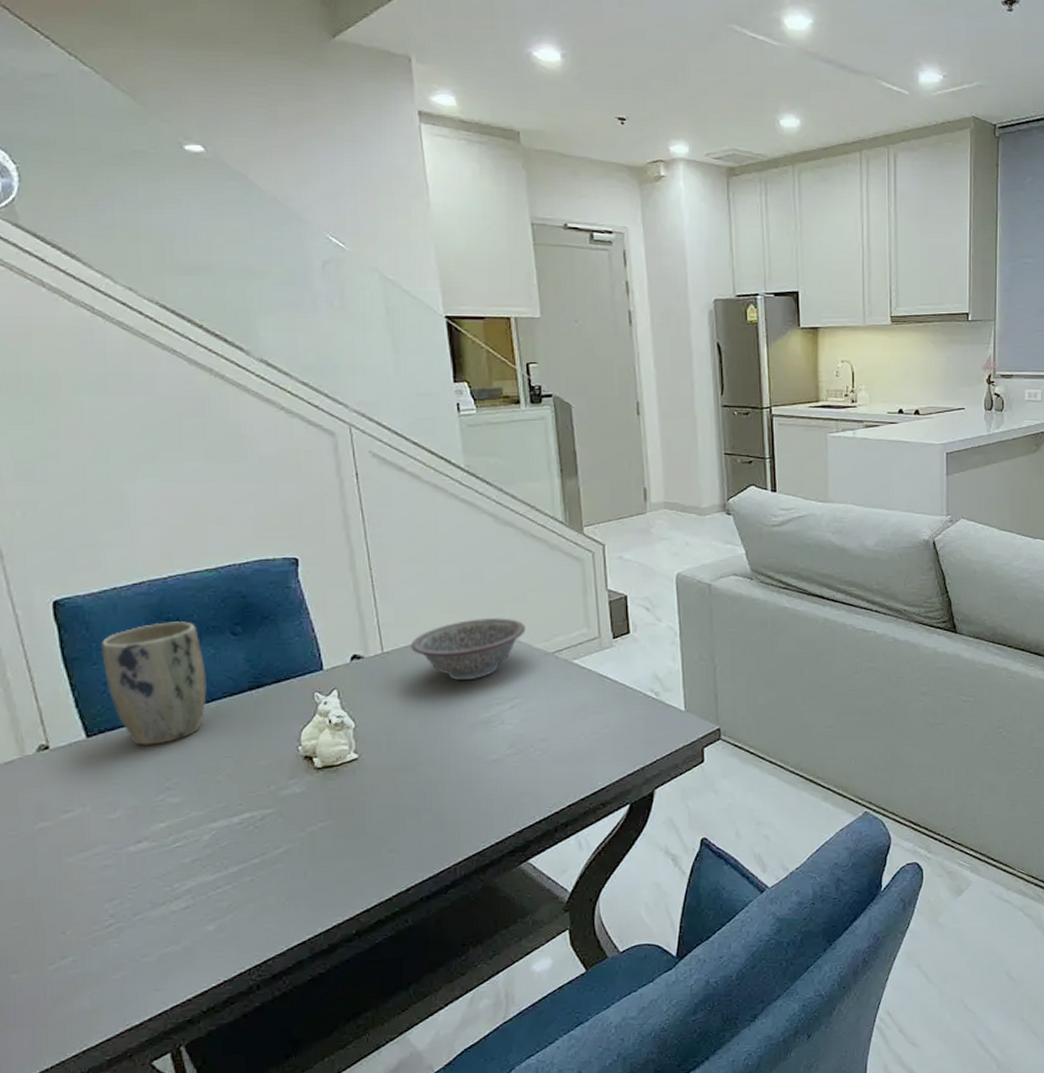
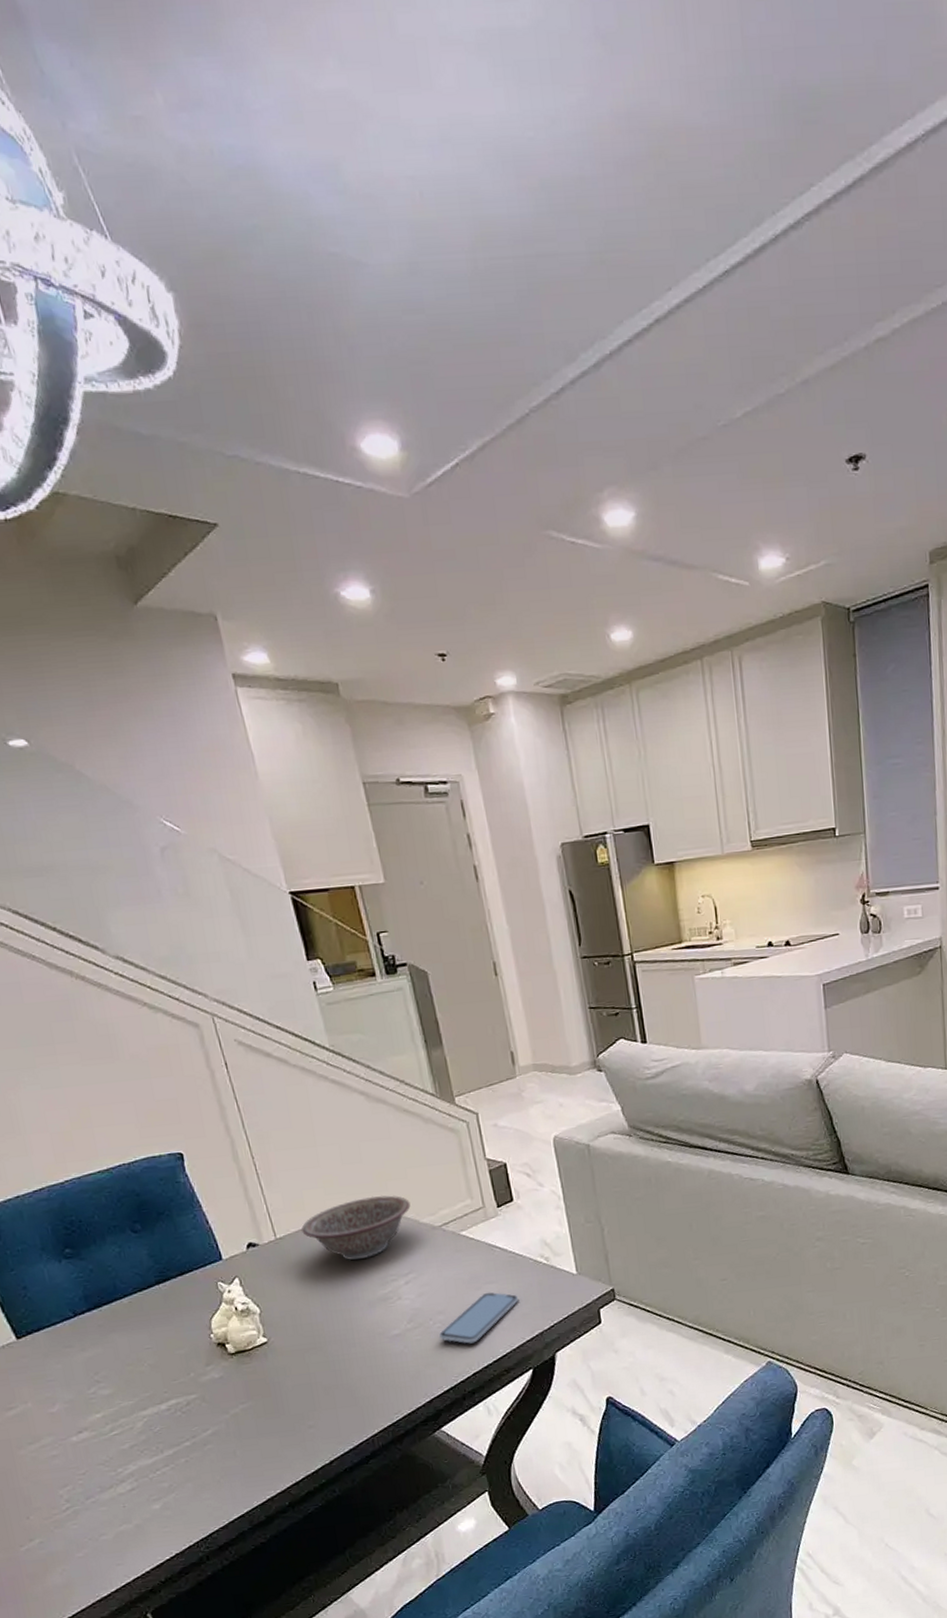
plant pot: present [101,621,207,745] -> none [15,1223,120,1343]
smartphone: none [539,723,624,774] -> present [439,1292,519,1344]

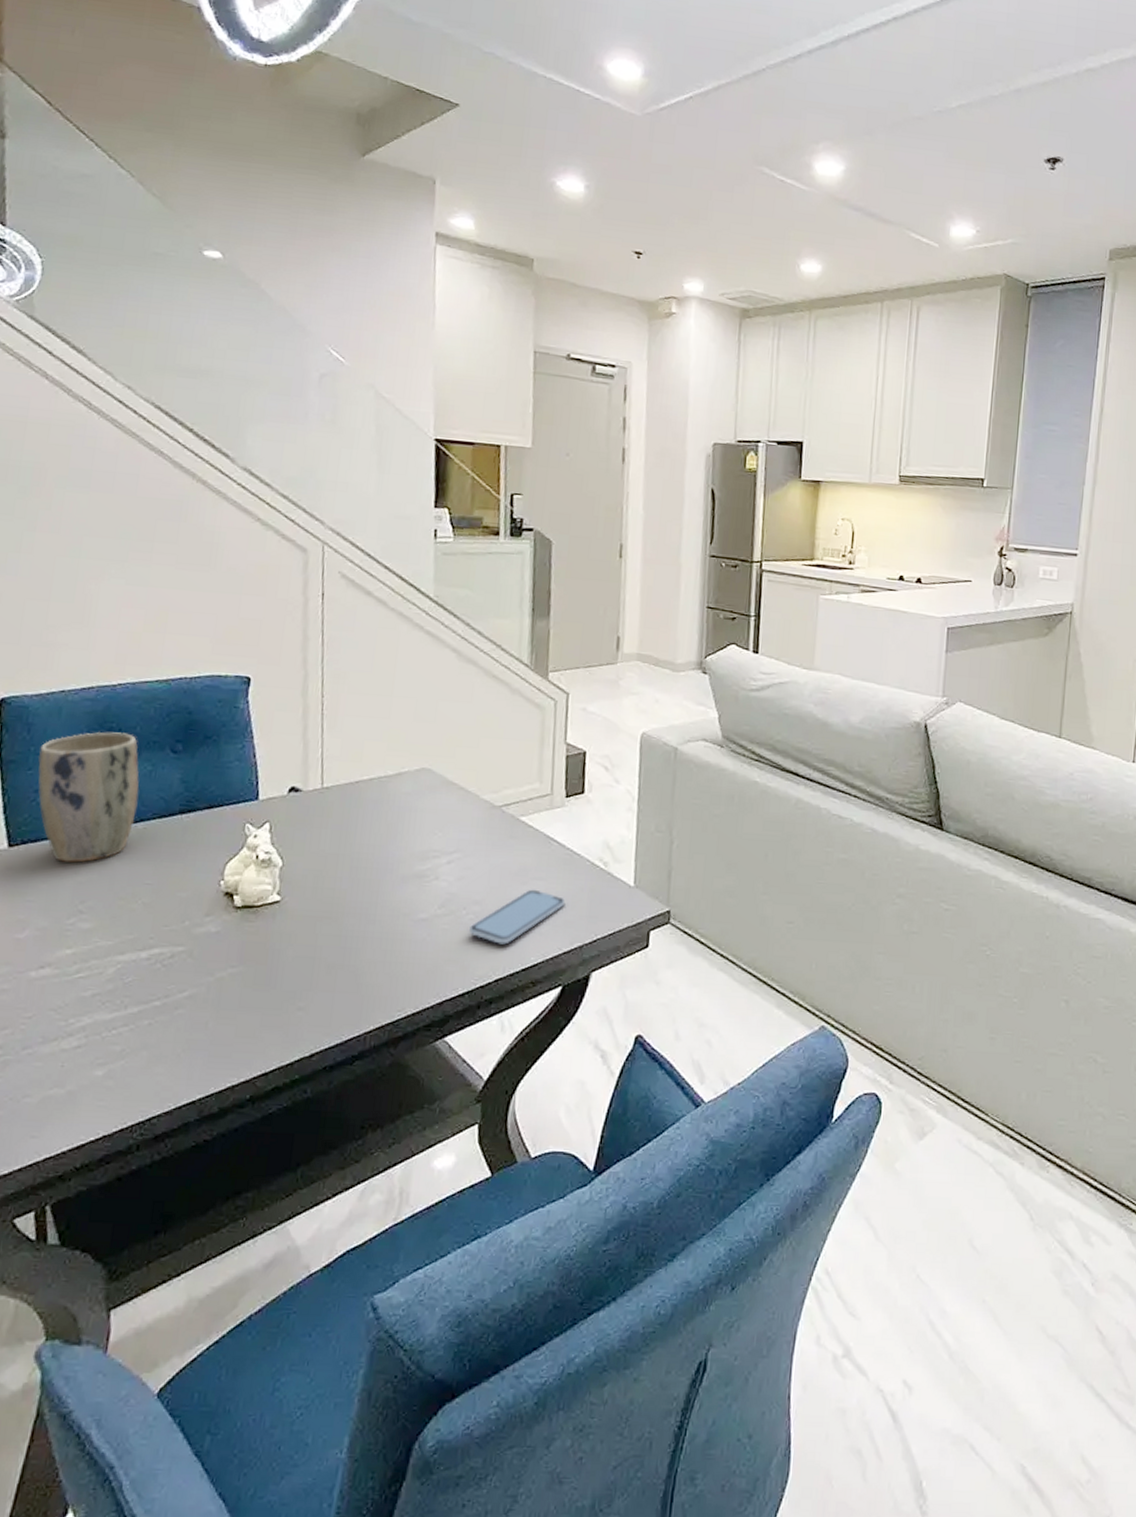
plant pot: none [15,1223,120,1343] -> present [38,732,140,863]
decorative bowl: present [301,1195,411,1261] -> none [352,760,475,828]

